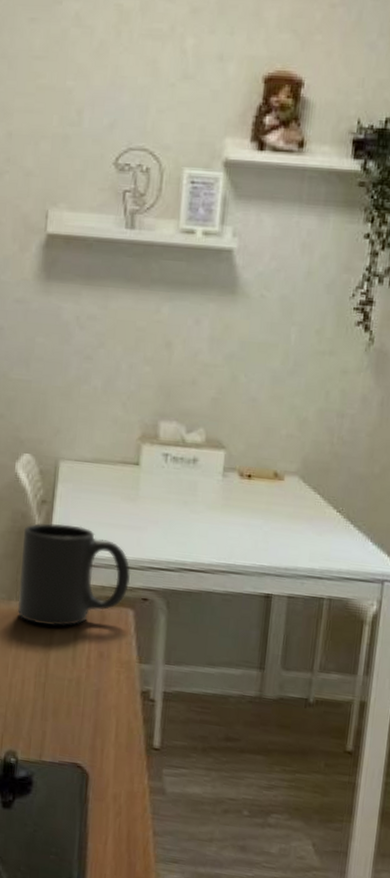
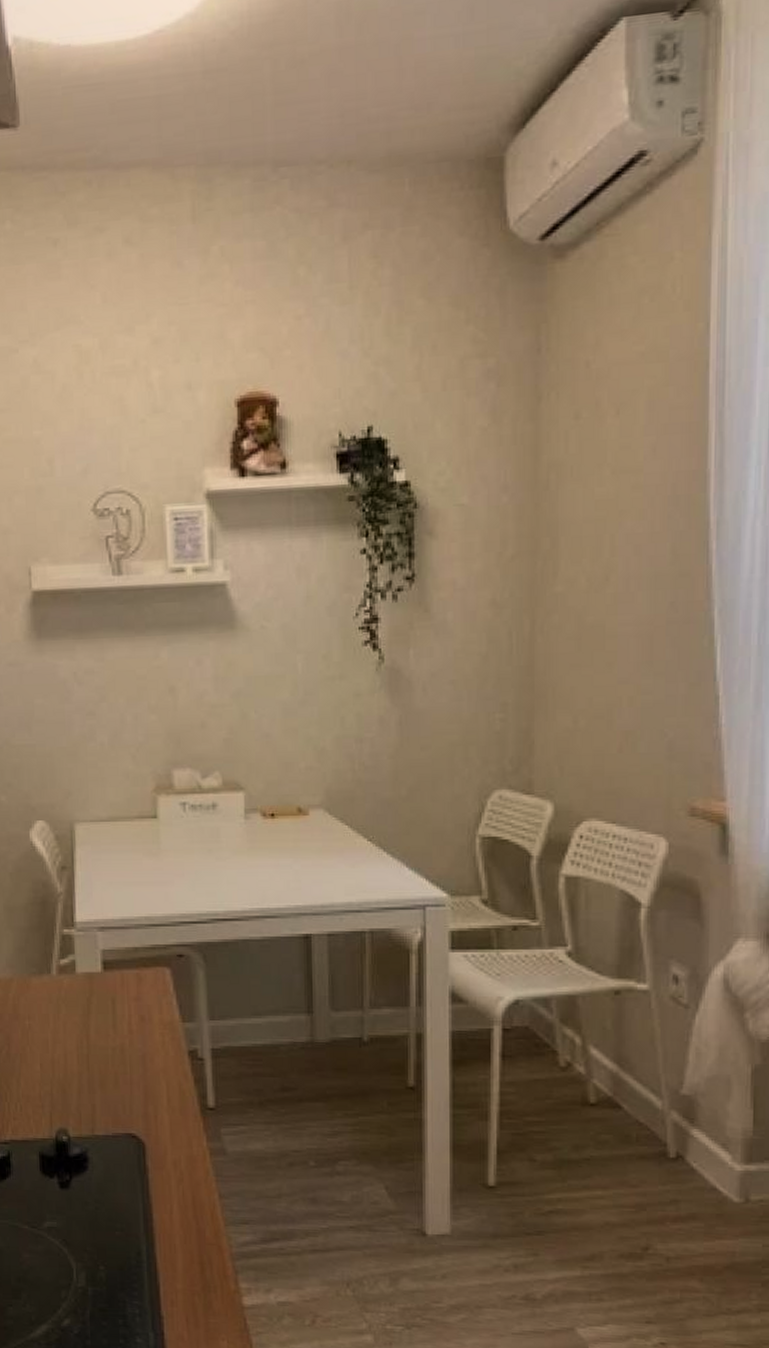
mug: present [17,523,131,627] -> none [46,888,163,995]

